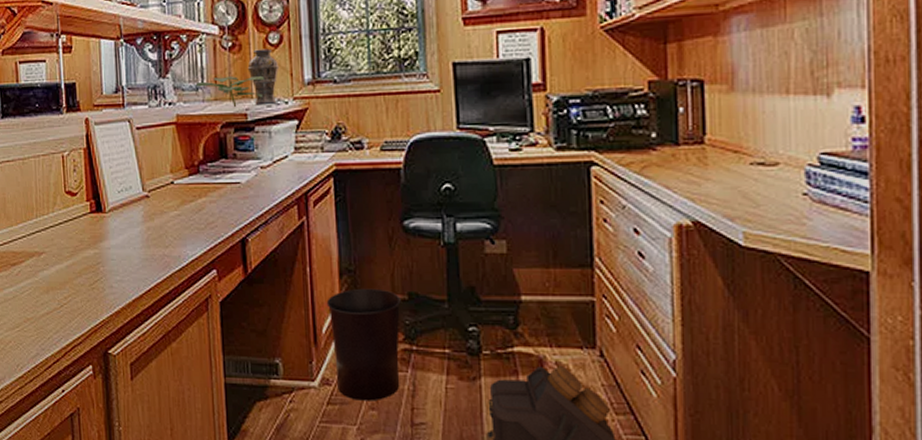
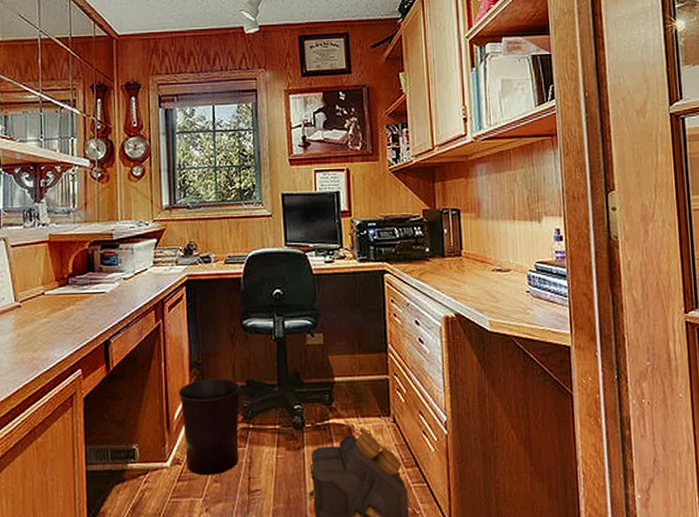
plant: present [195,75,265,108] -> none [67,201,129,229]
vase: present [247,48,280,106] -> none [114,179,142,227]

